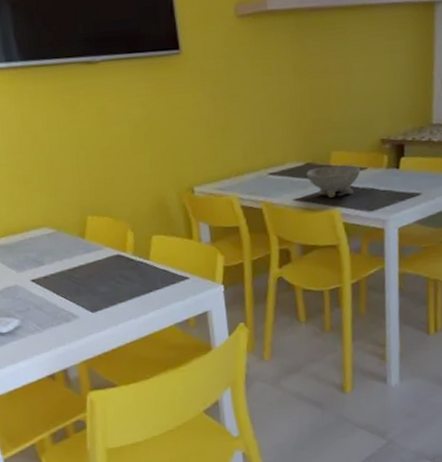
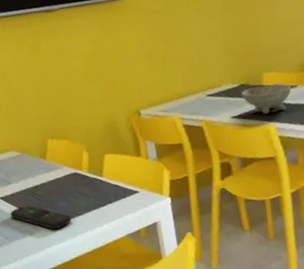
remote control: none [43,288,113,317] -> present [10,205,72,230]

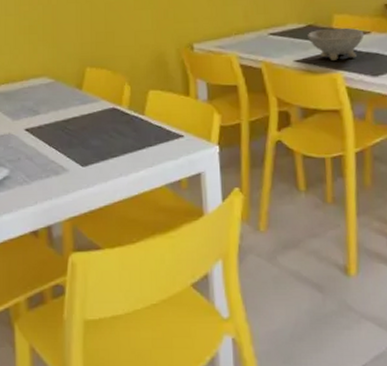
remote control: present [10,205,72,230] -> none [35,140,104,172]

